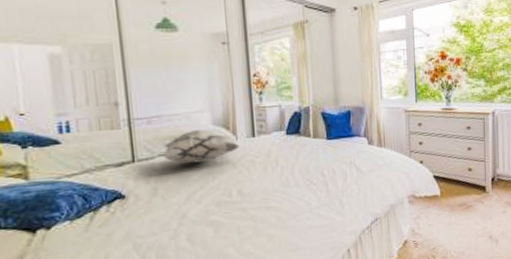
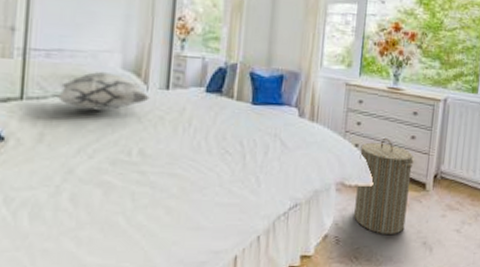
laundry hamper: none [425,153,472,234] -> present [354,139,413,234]

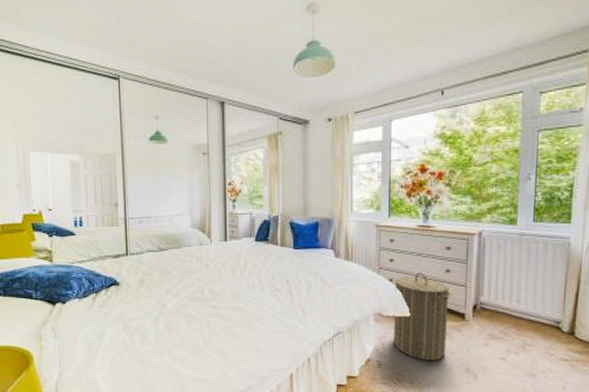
decorative pillow: present [56,71,150,111] -> none [149,230,213,261]

